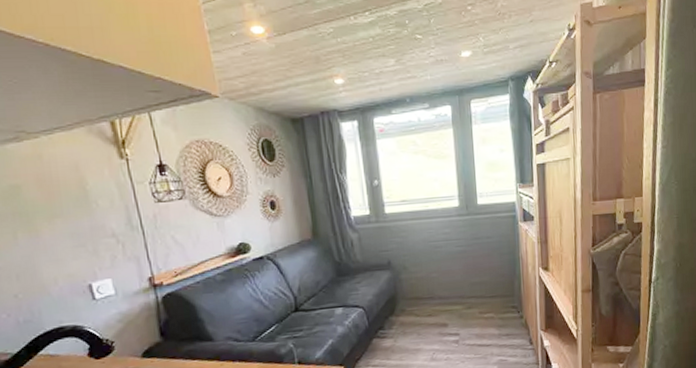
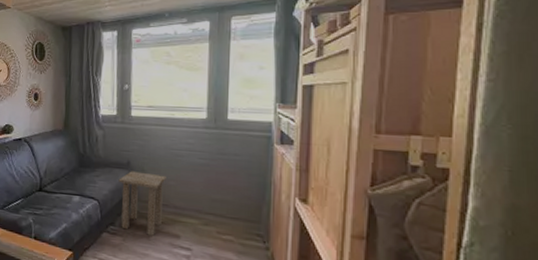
side table: none [381,269,429,331] -> present [118,171,166,236]

